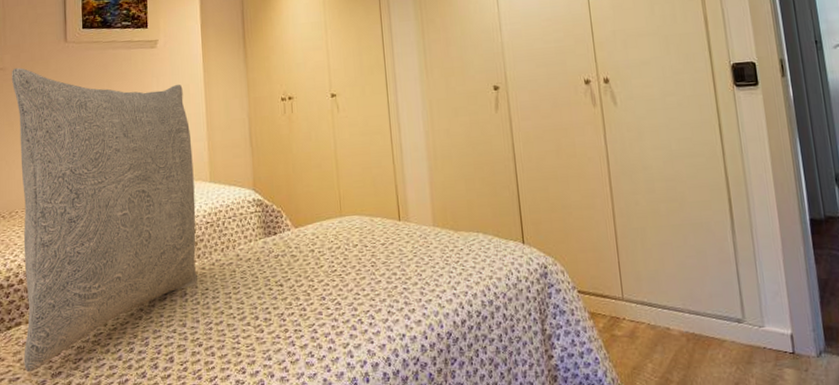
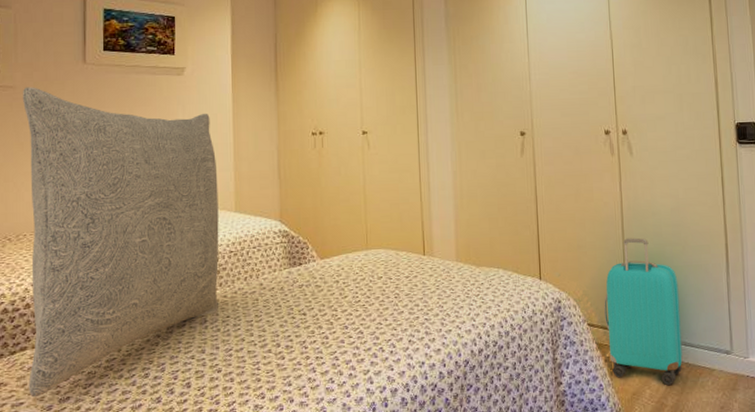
suitcase: none [594,194,688,359] -> present [604,237,683,386]

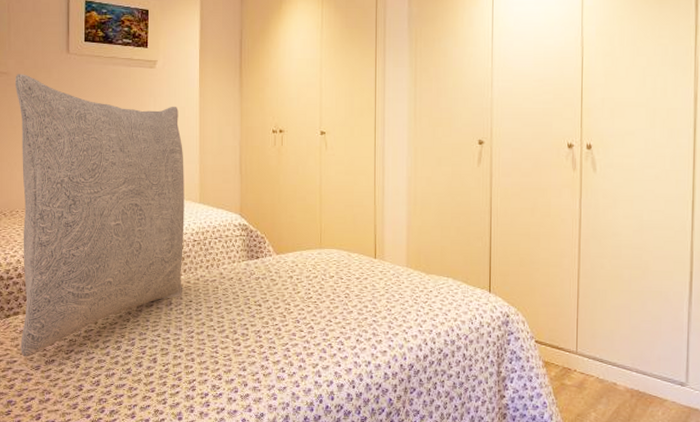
suitcase: present [604,237,683,386] -> none [553,257,635,411]

